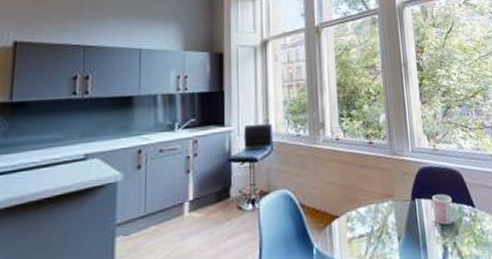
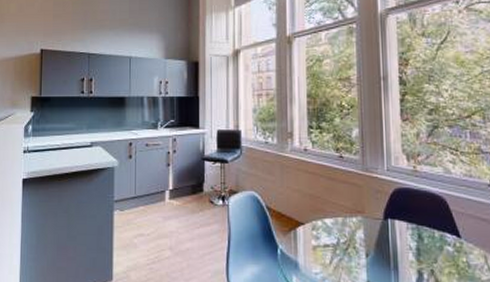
mug: present [432,194,458,226] -> none [408,218,438,251]

